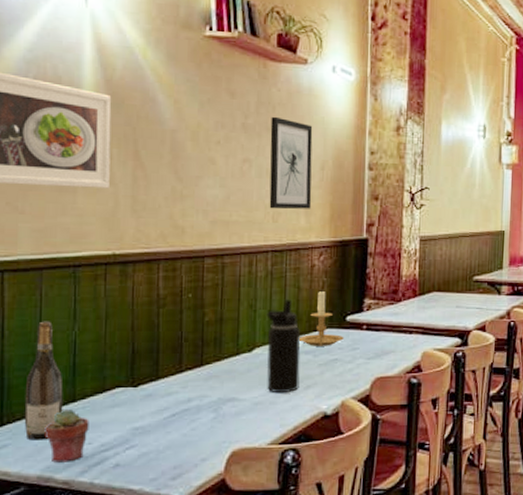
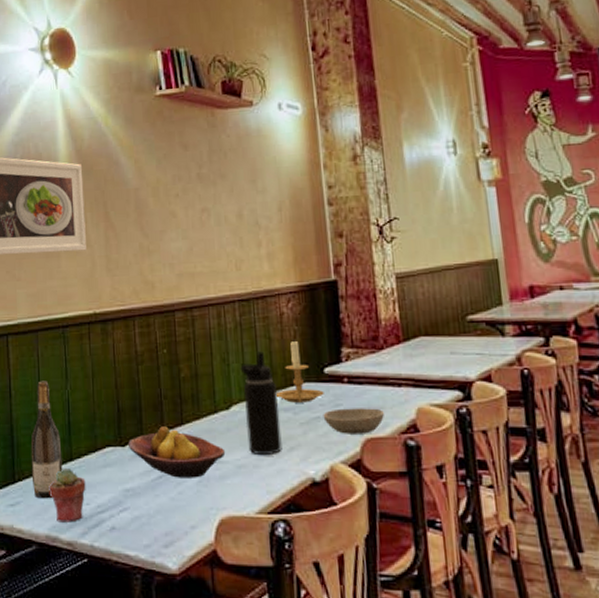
fruit bowl: none [141,367,244,416] -> present [128,426,226,478]
wall art: present [269,116,313,210] -> none [223,162,273,257]
bowl: none [340,351,395,374] -> present [323,408,385,434]

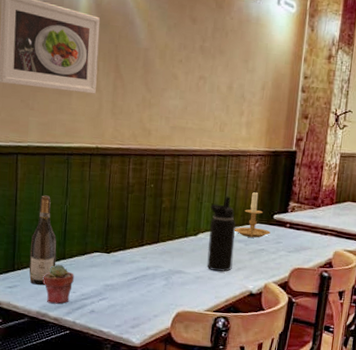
fruit bowl: present [128,426,226,478] -> none [113,242,189,282]
bowl: present [323,408,385,434] -> none [266,245,312,265]

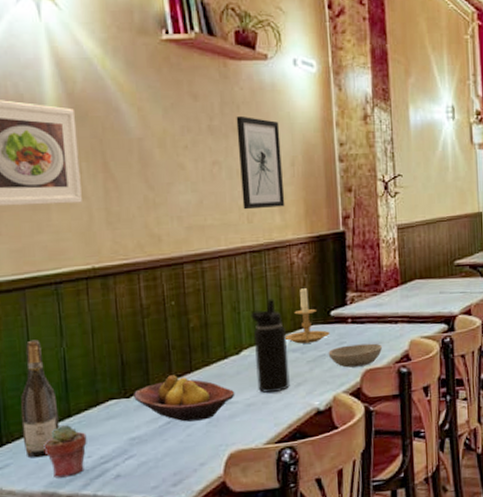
fruit bowl: none [113,242,189,282] -> present [134,375,235,422]
wall art: none [218,41,258,123] -> present [236,115,285,210]
bowl: none [266,245,312,265] -> present [328,343,383,368]

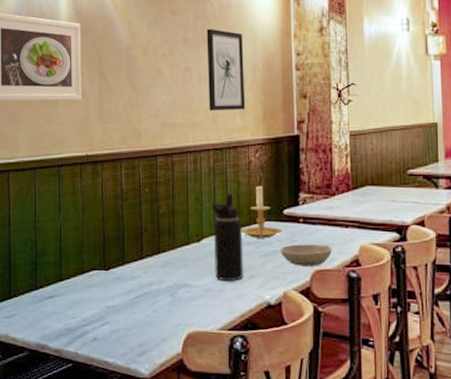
wine bottle: present [20,339,60,459] -> none [26,212,53,313]
potted succulent: present [43,424,87,478] -> none [40,286,73,333]
fruit bowl: present [134,375,235,422] -> none [112,254,195,299]

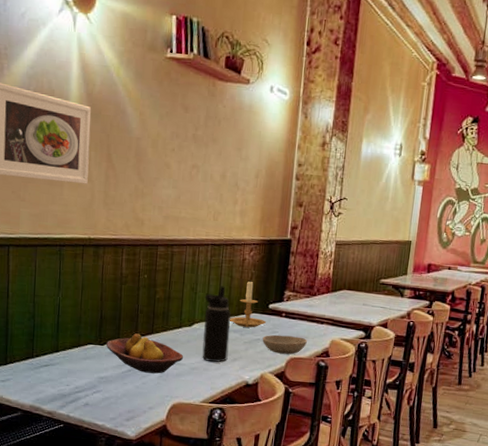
fruit bowl: none [112,254,195,299] -> present [106,333,184,374]
wall art: present [206,28,246,111] -> none [211,129,251,211]

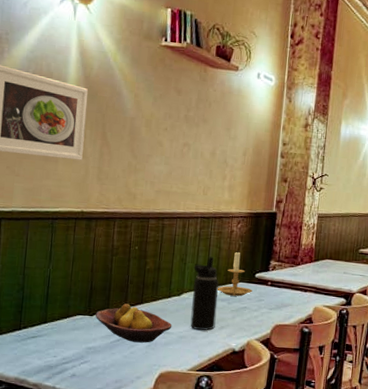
bowl: present [262,334,308,355] -> none [248,302,292,322]

